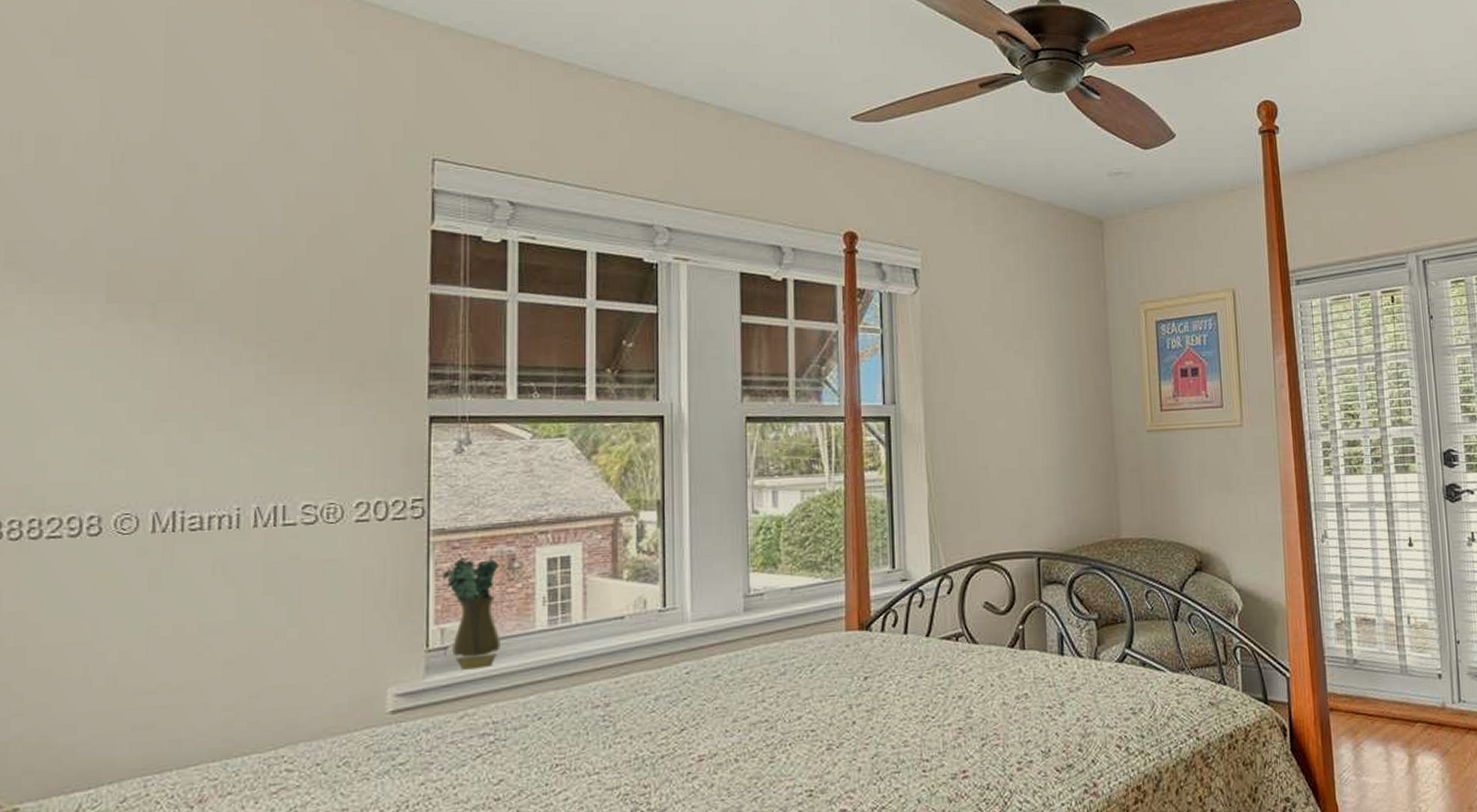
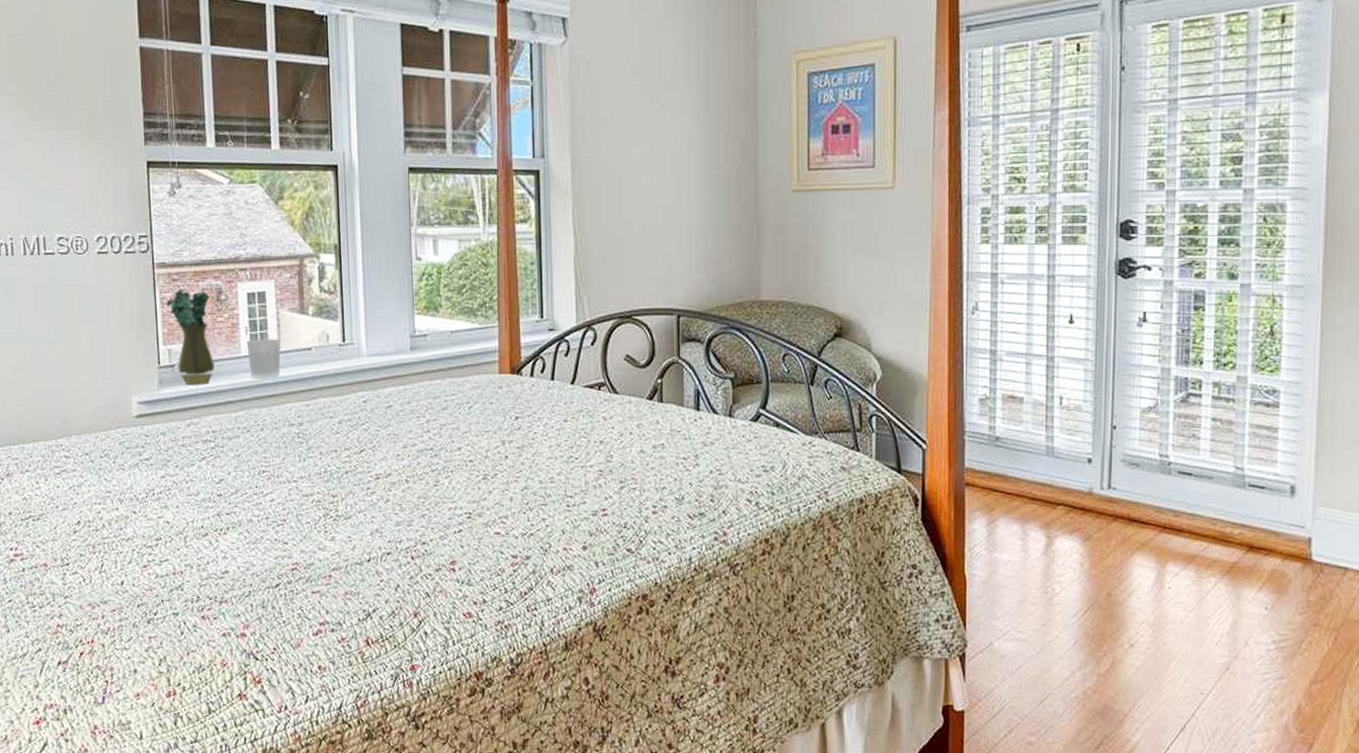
candle holder: none [543,608,586,657] -> present [246,339,281,379]

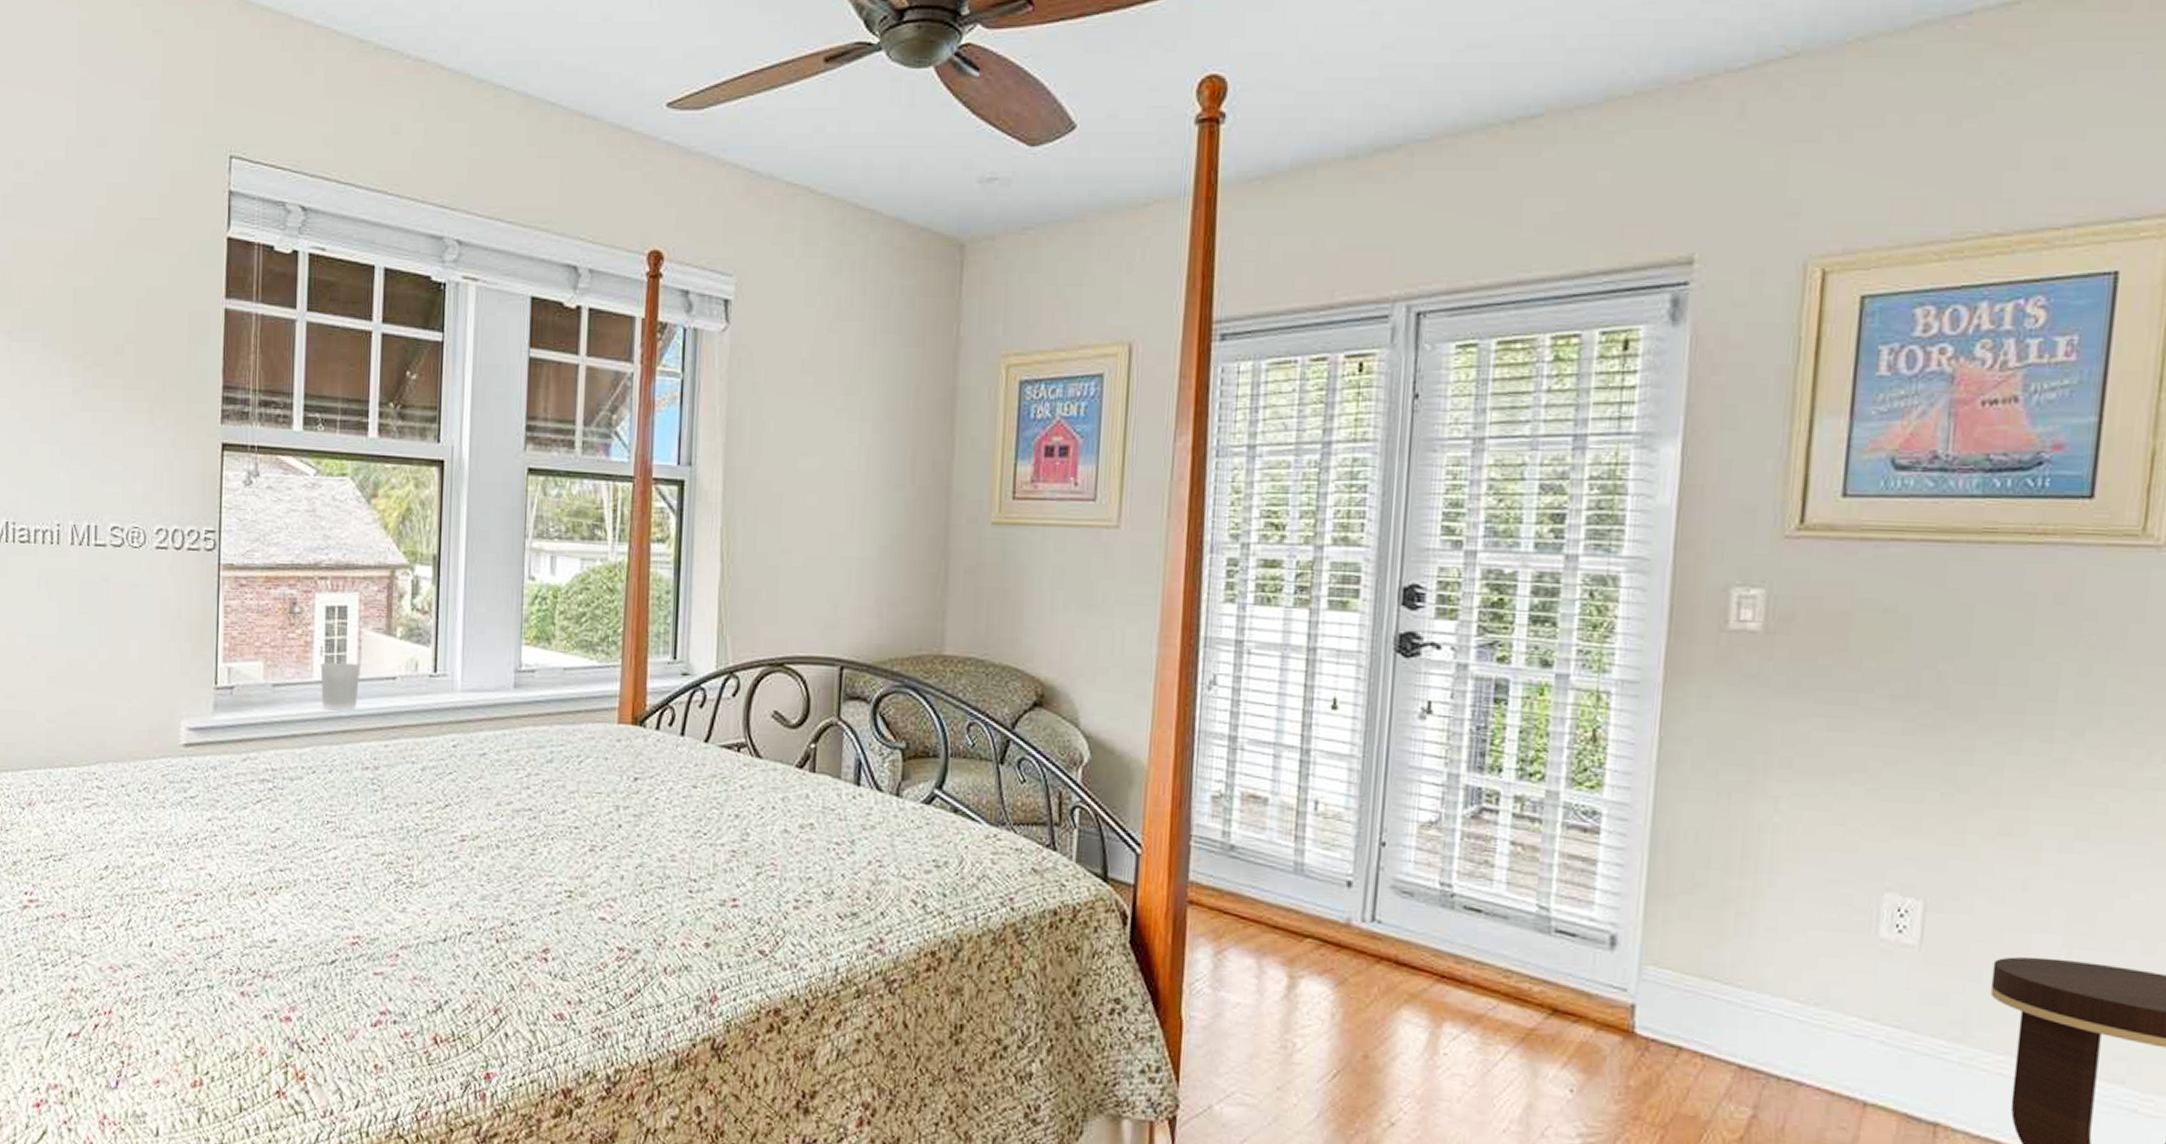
vase: present [166,285,215,385] -> none [230,592,281,714]

